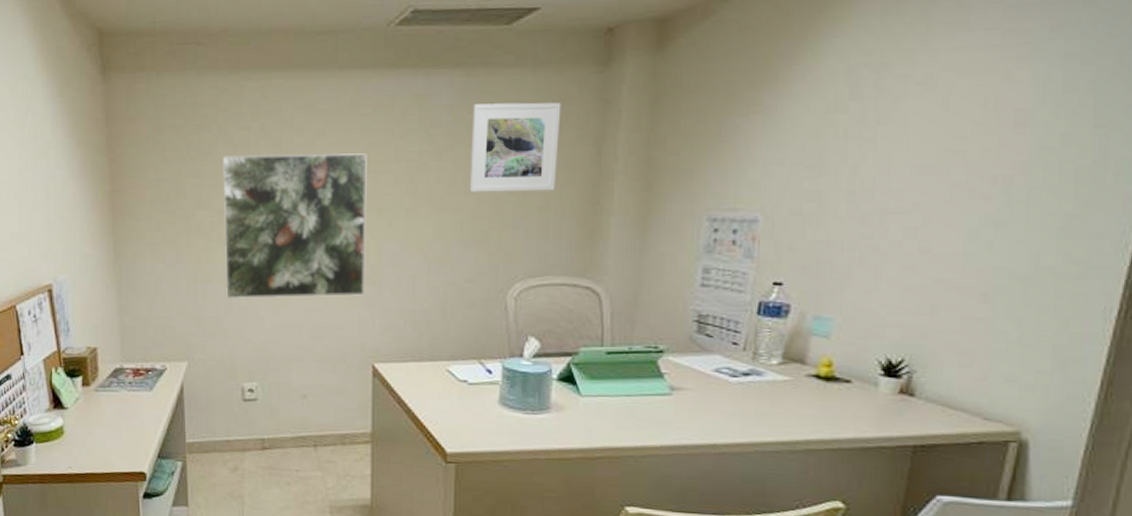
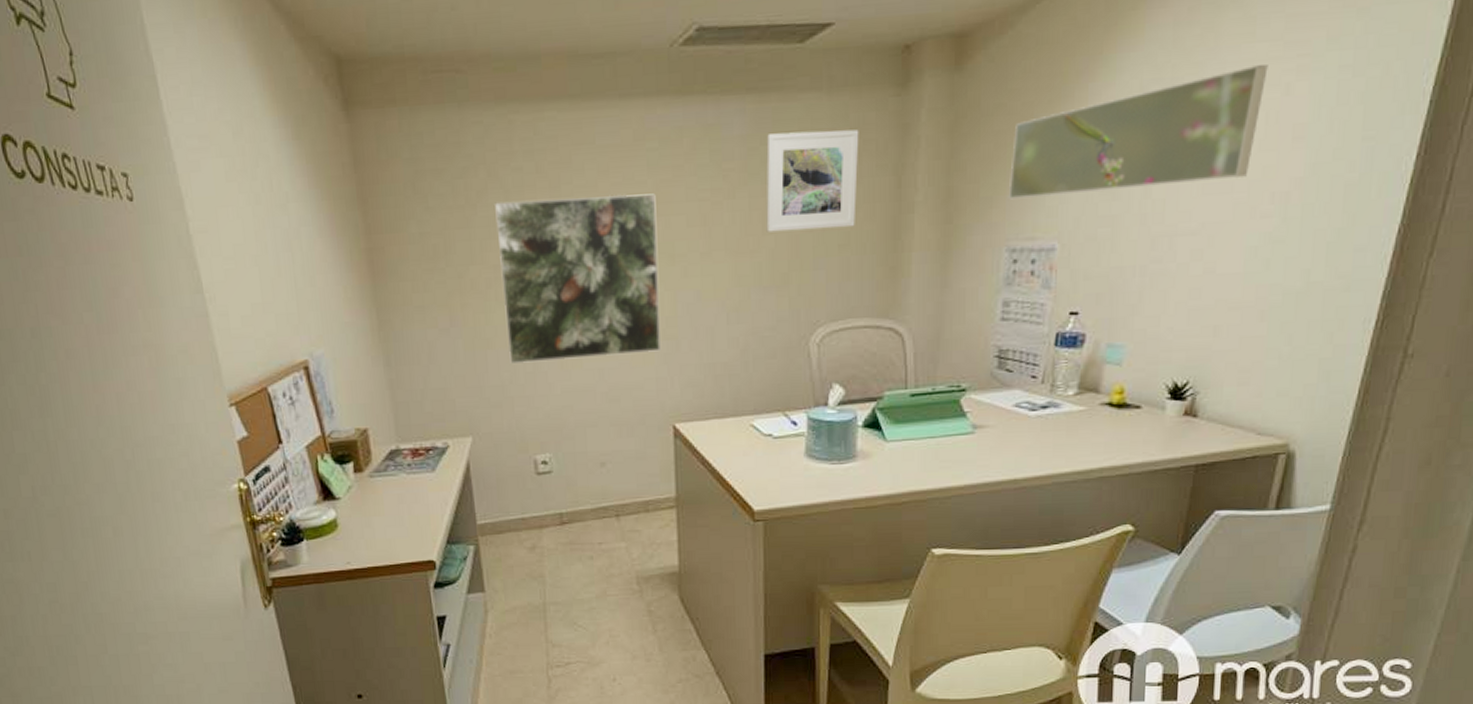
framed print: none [709,51,985,172] -> present [1008,64,1268,200]

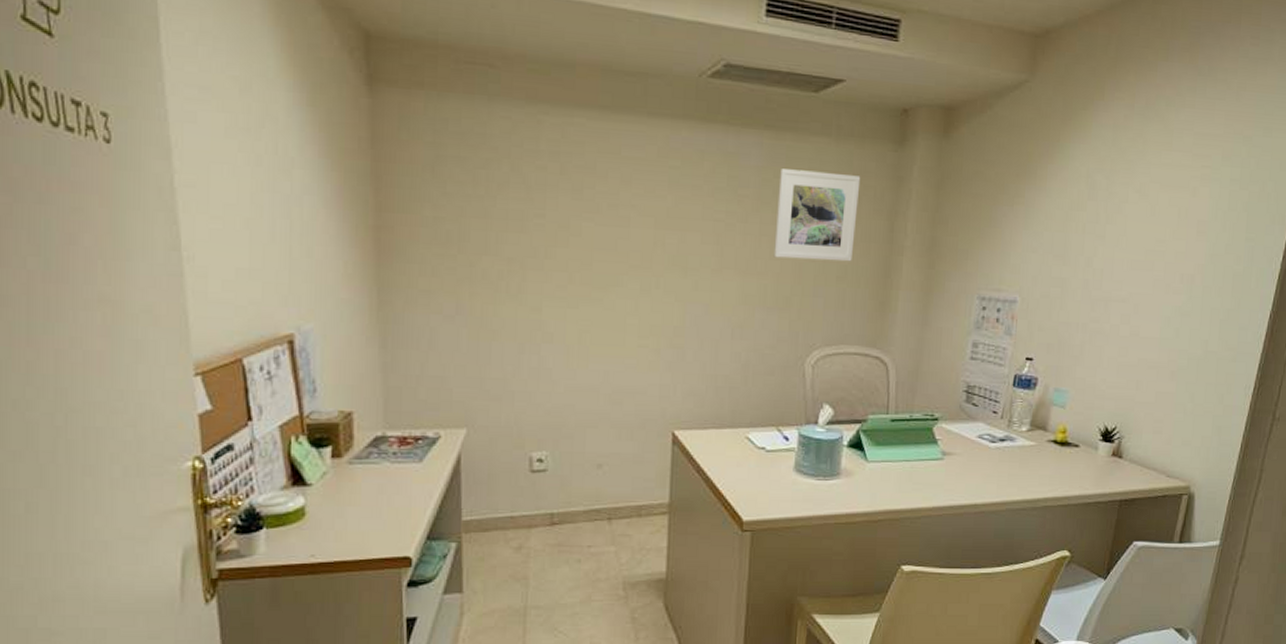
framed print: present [495,193,661,364] -> none [513,197,674,359]
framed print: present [1008,64,1268,200] -> none [980,168,1181,259]

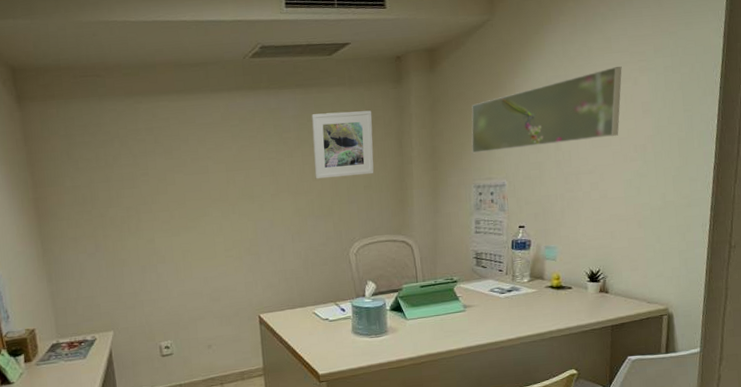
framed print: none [980,168,1181,259] -> present [471,66,622,154]

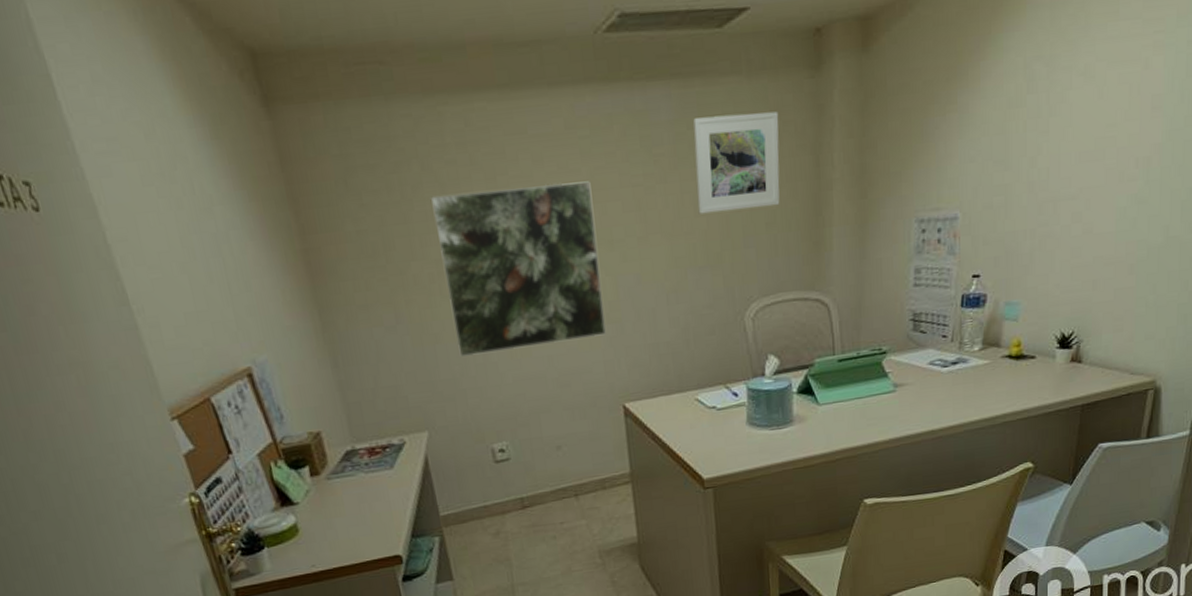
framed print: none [126,155,247,276] -> present [431,181,606,357]
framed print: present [471,66,622,154] -> none [914,40,1130,174]

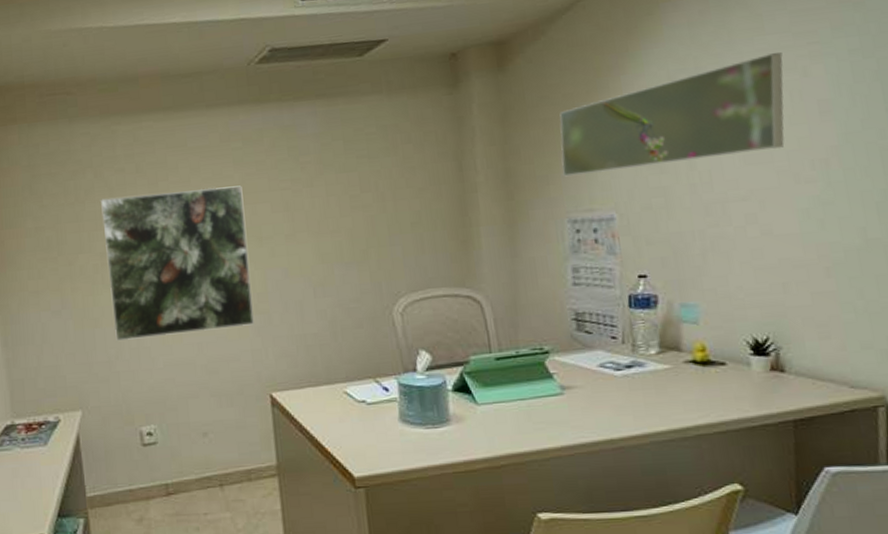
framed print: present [692,111,780,214] -> none [337,124,424,215]
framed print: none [914,40,1130,174] -> present [559,52,785,177]

